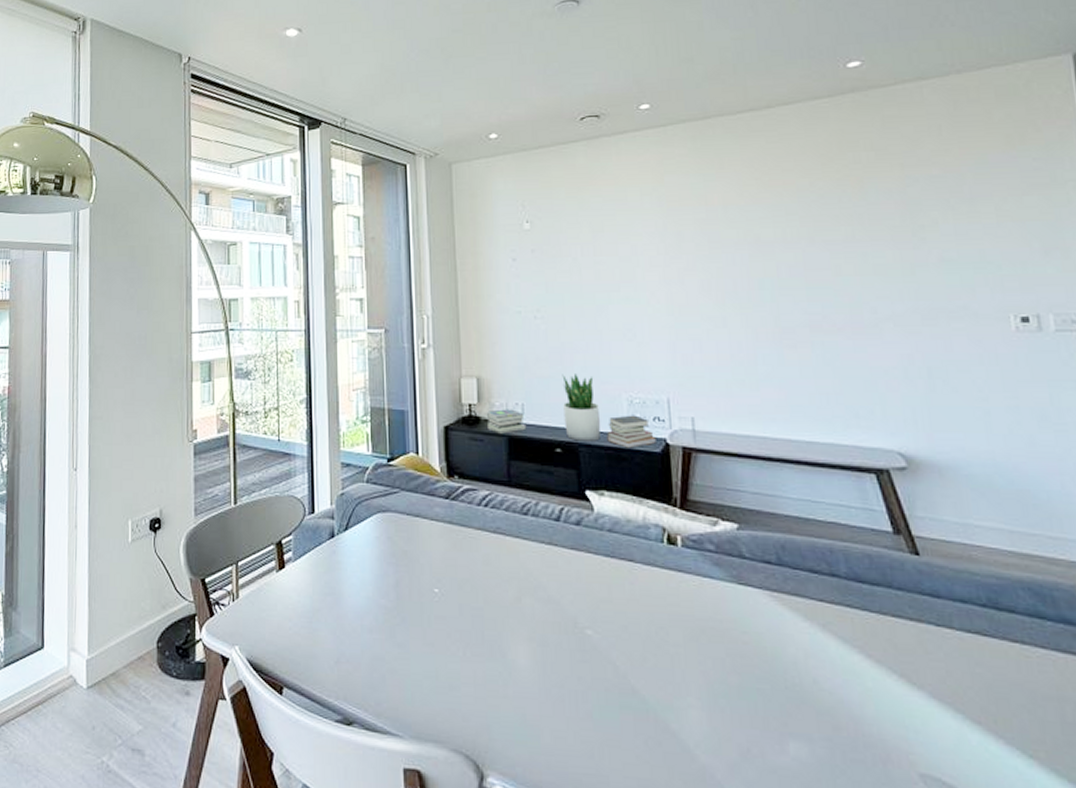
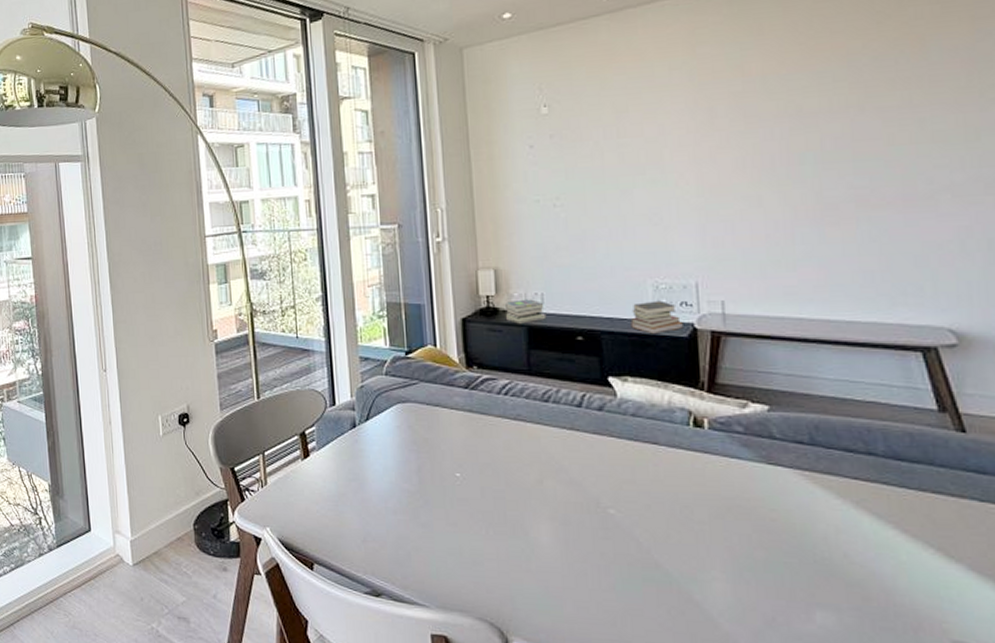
planter: present [562,374,601,443] -> none [583,261,625,330]

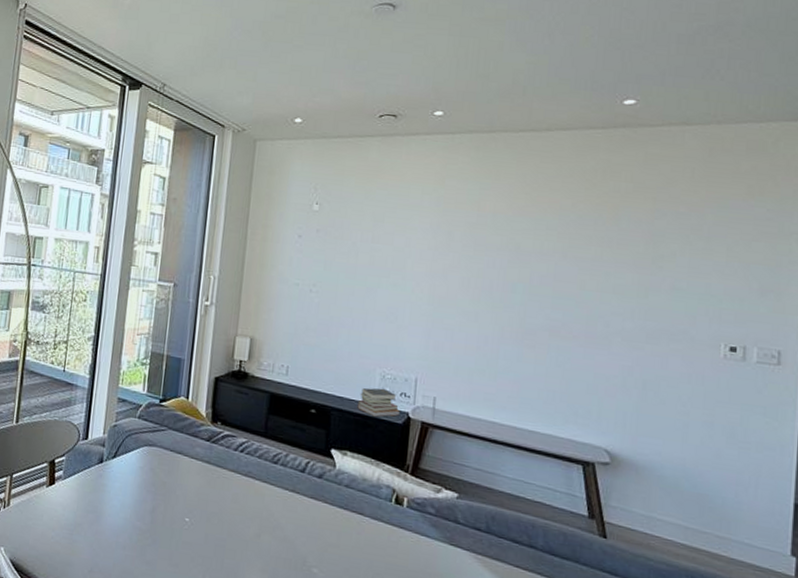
books: present [505,299,547,325] -> none [252,368,288,391]

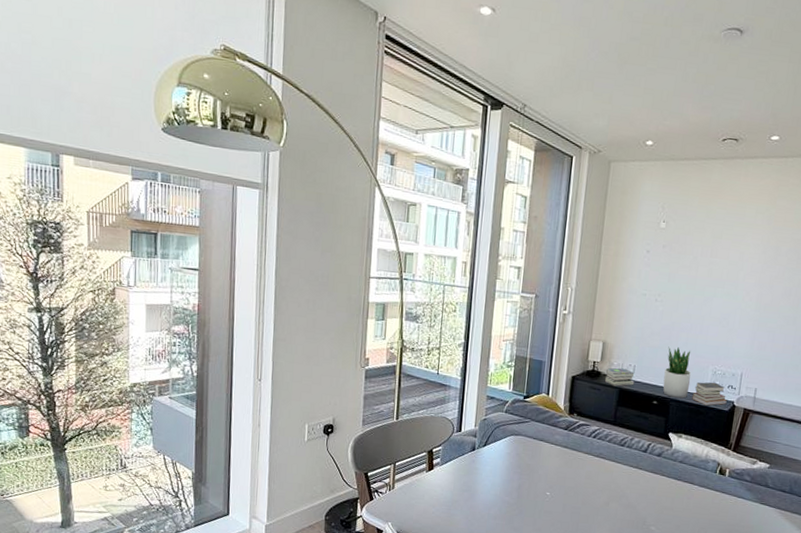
books: none [252,368,288,391] -> present [604,368,635,387]
planter: none [322,344,355,408] -> present [663,346,691,399]

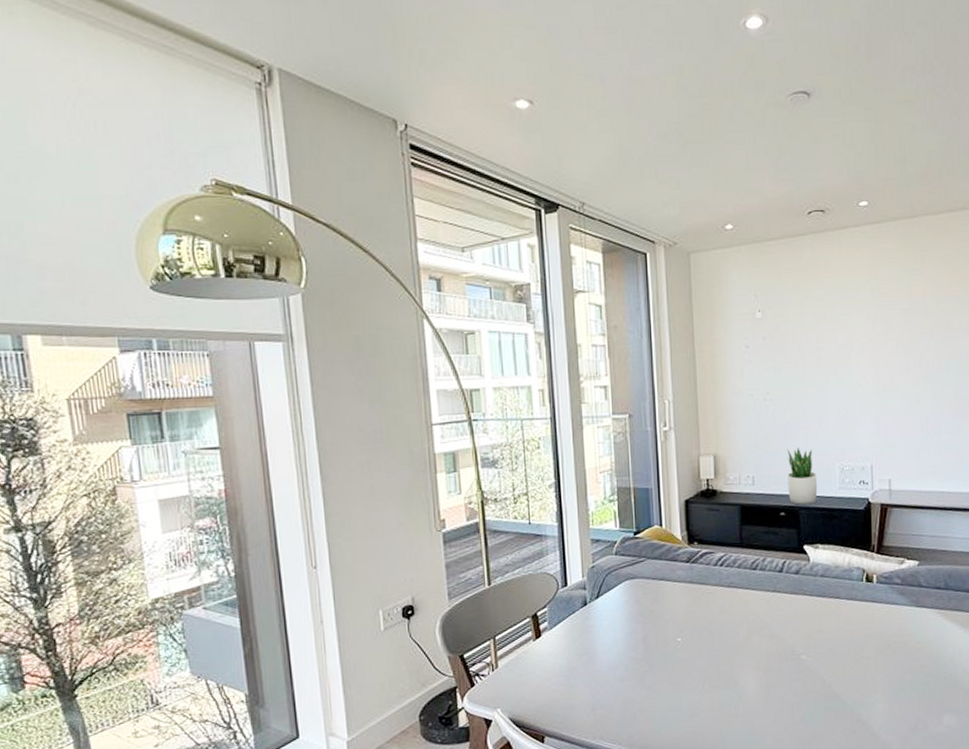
books: present [604,368,635,387] -> none [722,481,756,505]
books: present [692,382,727,406] -> none [822,480,861,508]

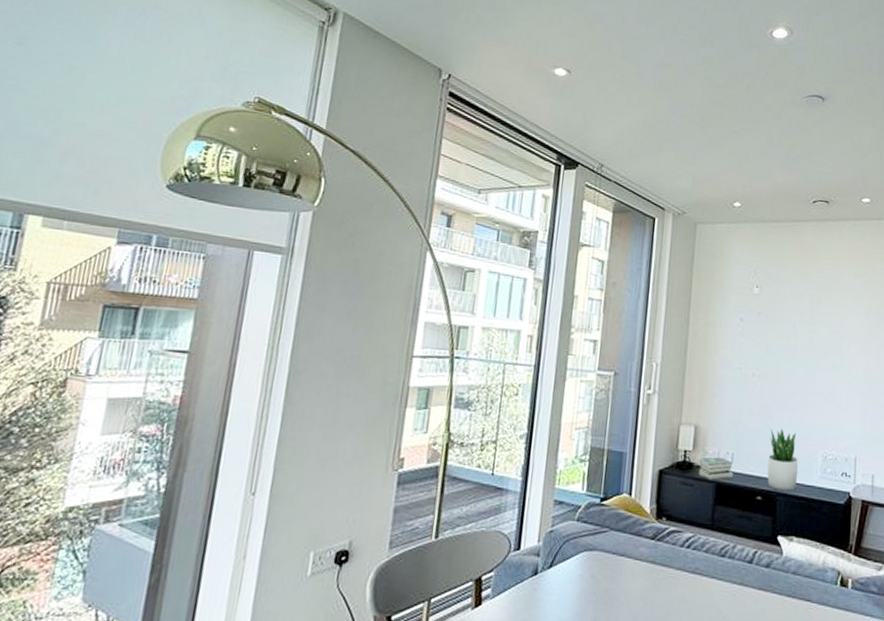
books: none [722,481,756,505] -> present [698,457,734,481]

